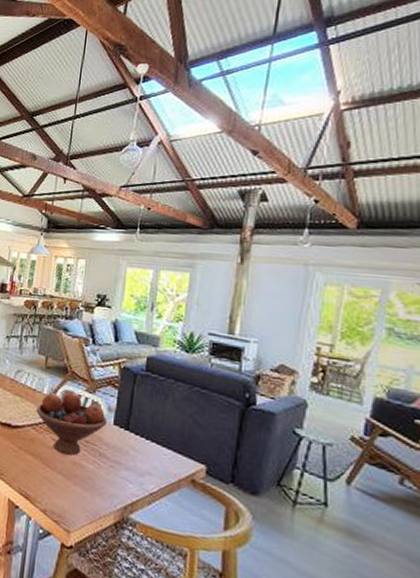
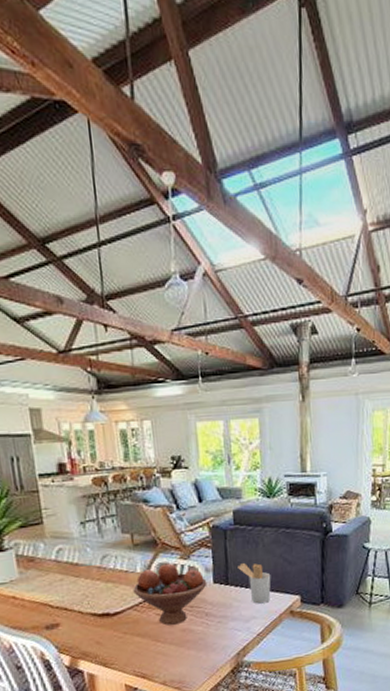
utensil holder: none [141,412,176,462] -> present [237,563,271,604]

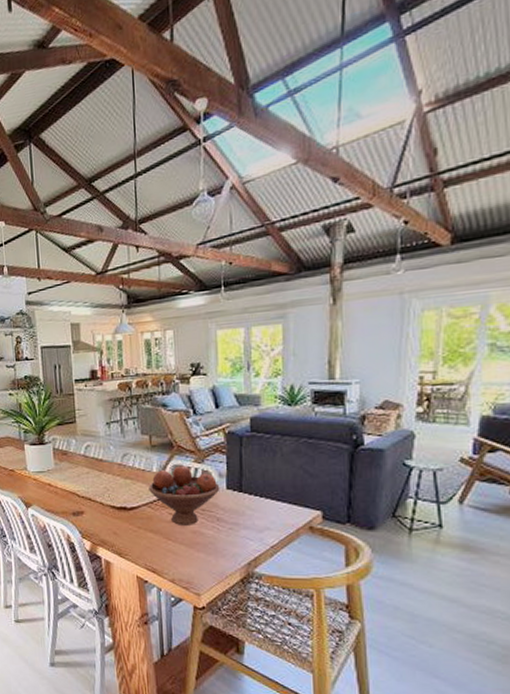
utensil holder: present [237,563,271,604] -> none [253,472,289,515]

